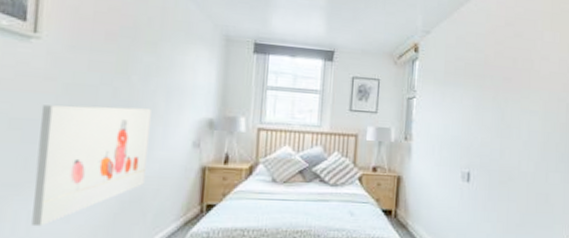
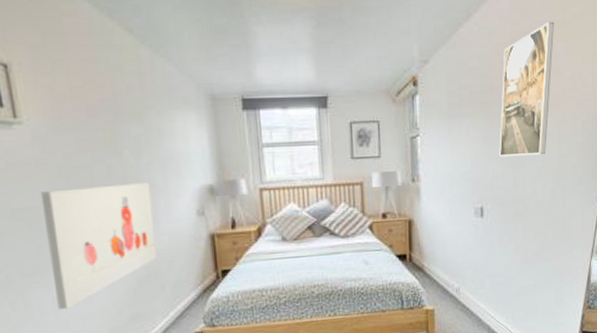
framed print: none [489,12,544,129] -> present [499,21,554,157]

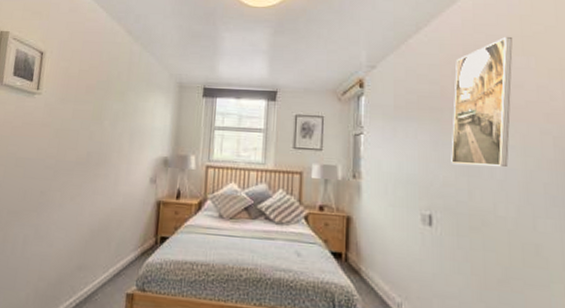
wall art: present [40,181,157,310] -> none [26,146,118,249]

